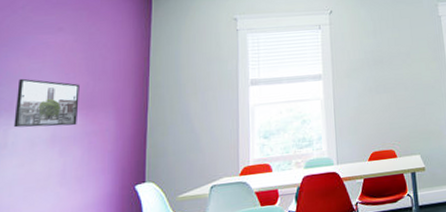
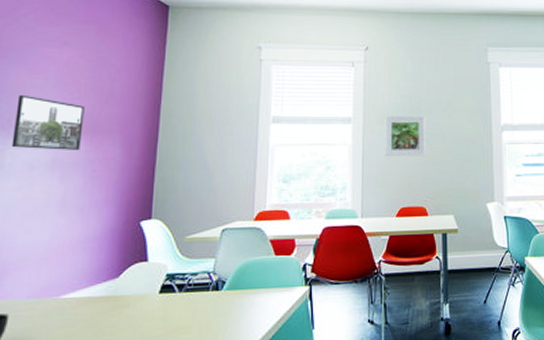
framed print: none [351,68,391,108] -> present [385,116,426,157]

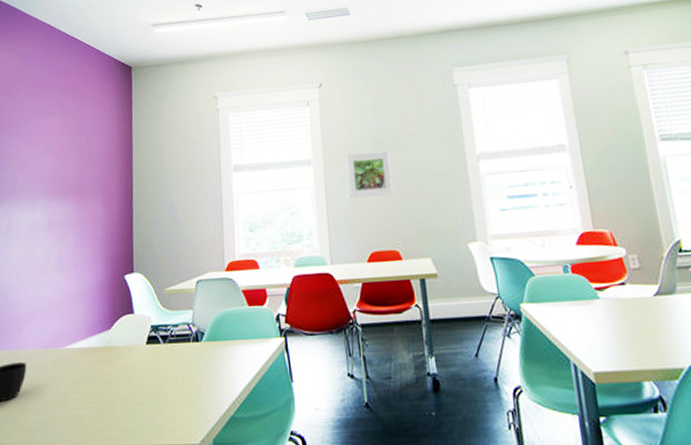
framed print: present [11,94,85,151] -> none [16,163,70,212]

